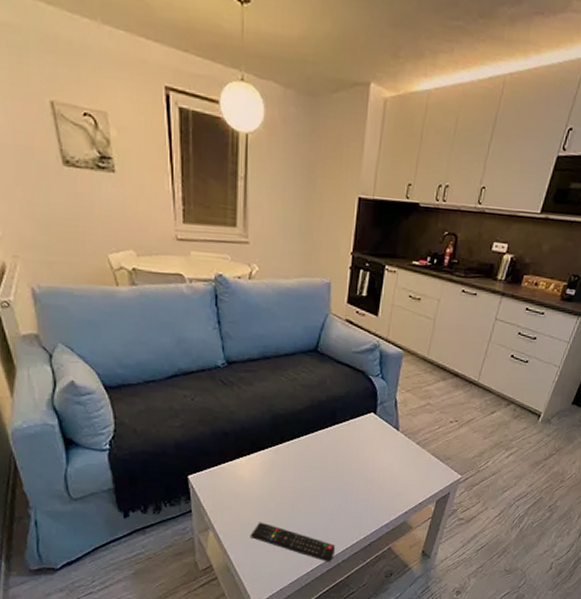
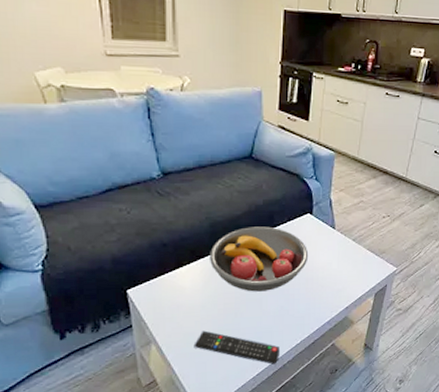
fruit bowl: none [270,422,370,489] -> present [210,226,309,292]

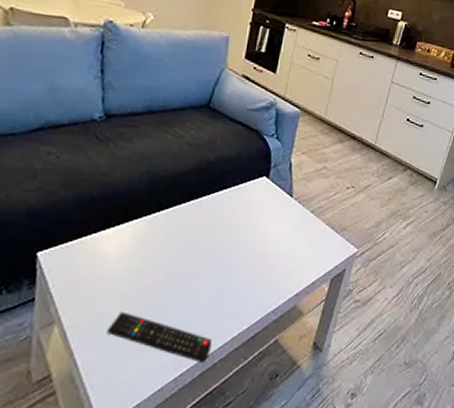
fruit bowl: present [210,226,309,292] -> none [143,186,260,266]

